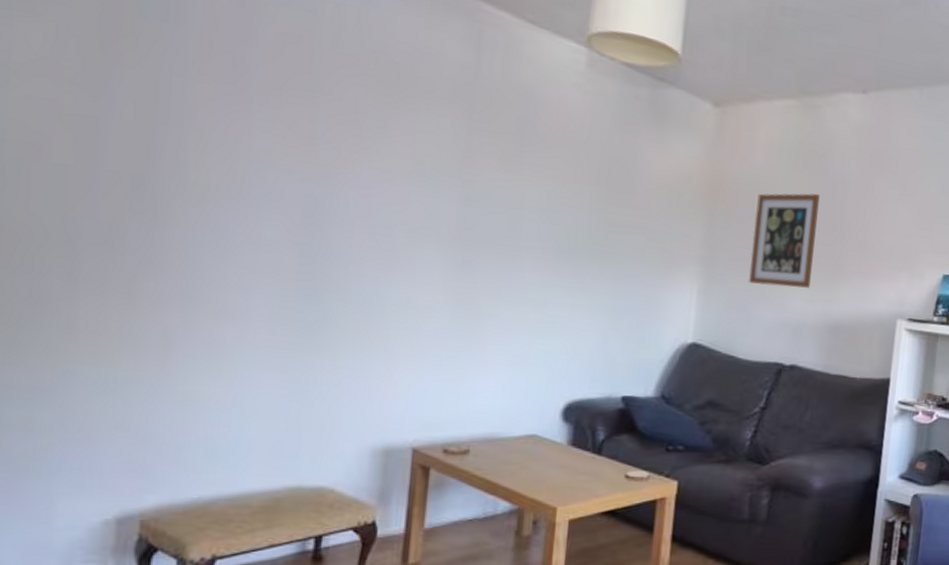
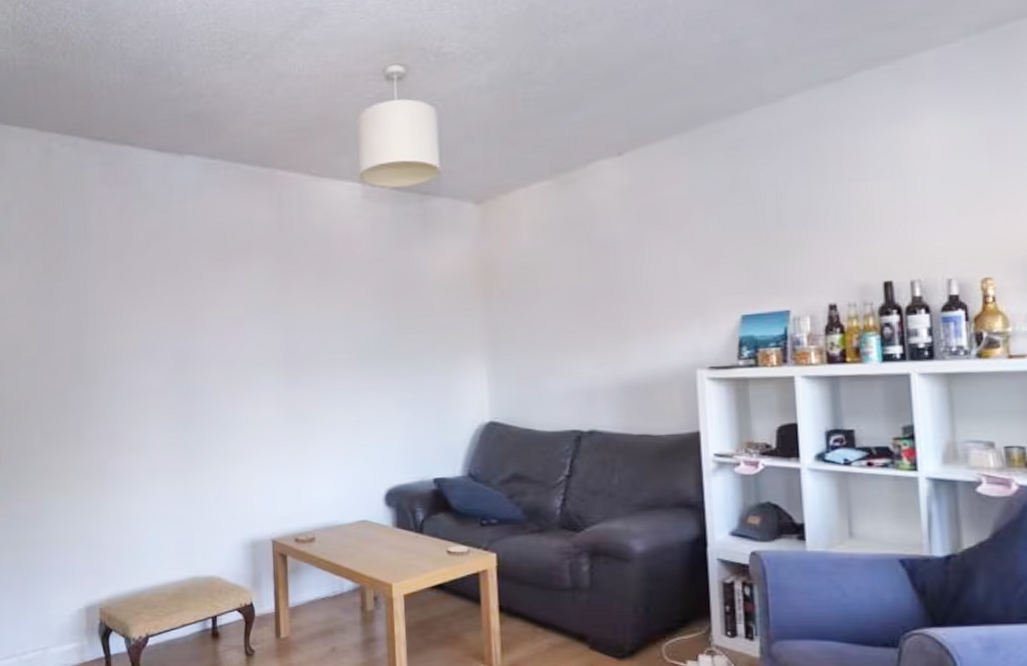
wall art: present [748,193,820,288] -> none [529,261,596,358]

